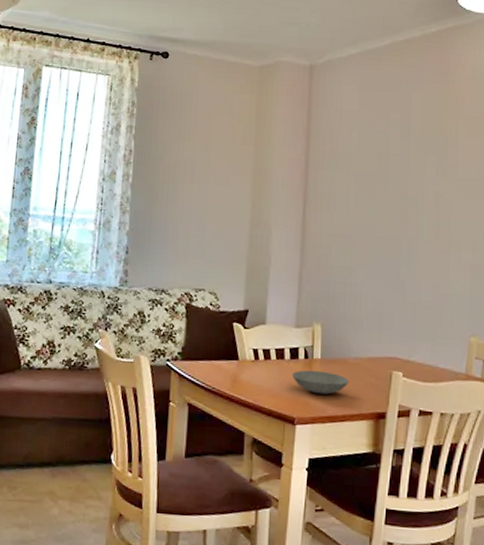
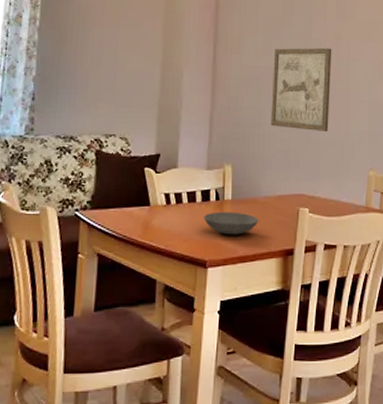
wall art: none [362,206,431,294] -> present [270,47,332,131]

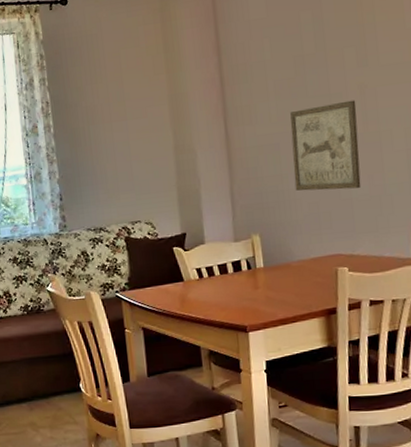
bowl: present [204,211,259,235] -> none [238,278,295,301]

